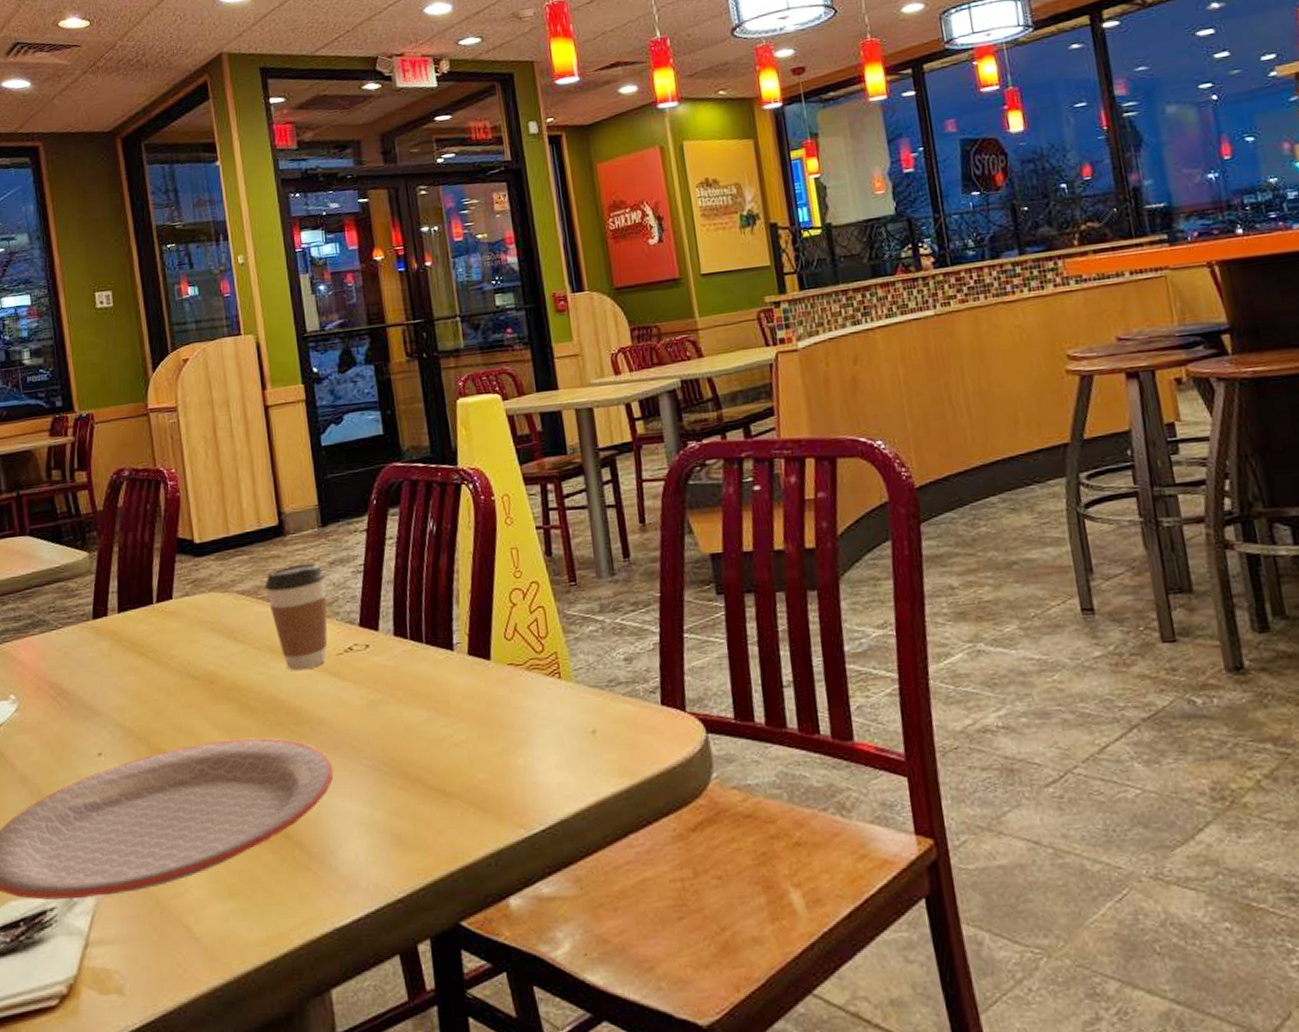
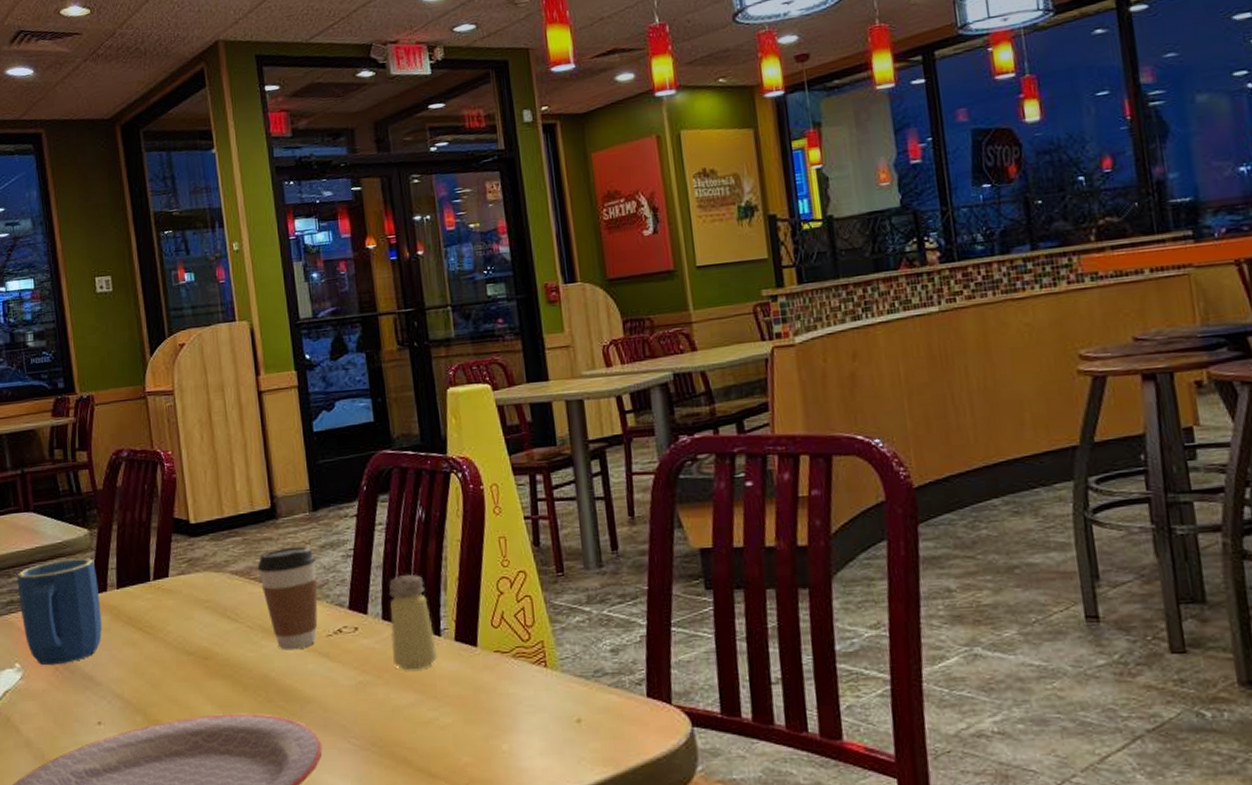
mug: none [11,581,102,696] -> present [16,557,102,666]
saltshaker: none [400,589,452,687] -> present [388,575,439,670]

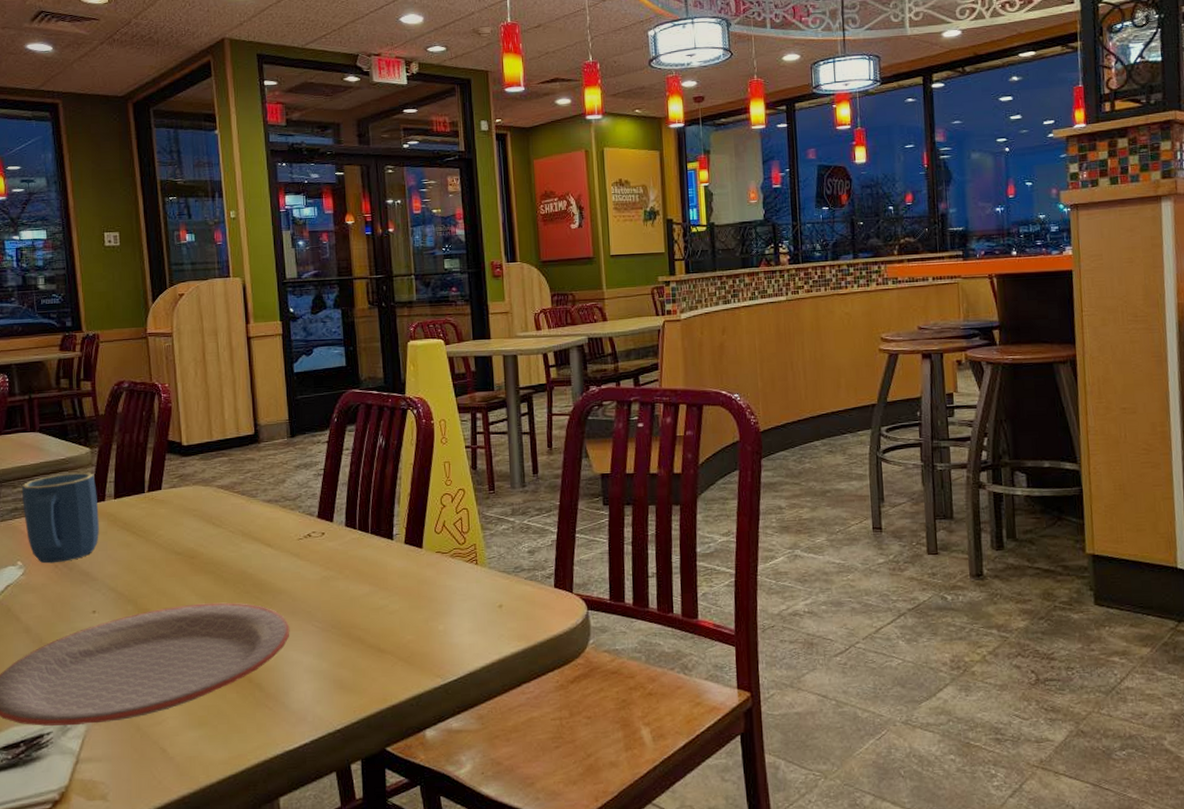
coffee cup: present [257,546,318,651] -> none [240,466,292,551]
saltshaker: present [388,575,439,670] -> none [351,491,391,567]

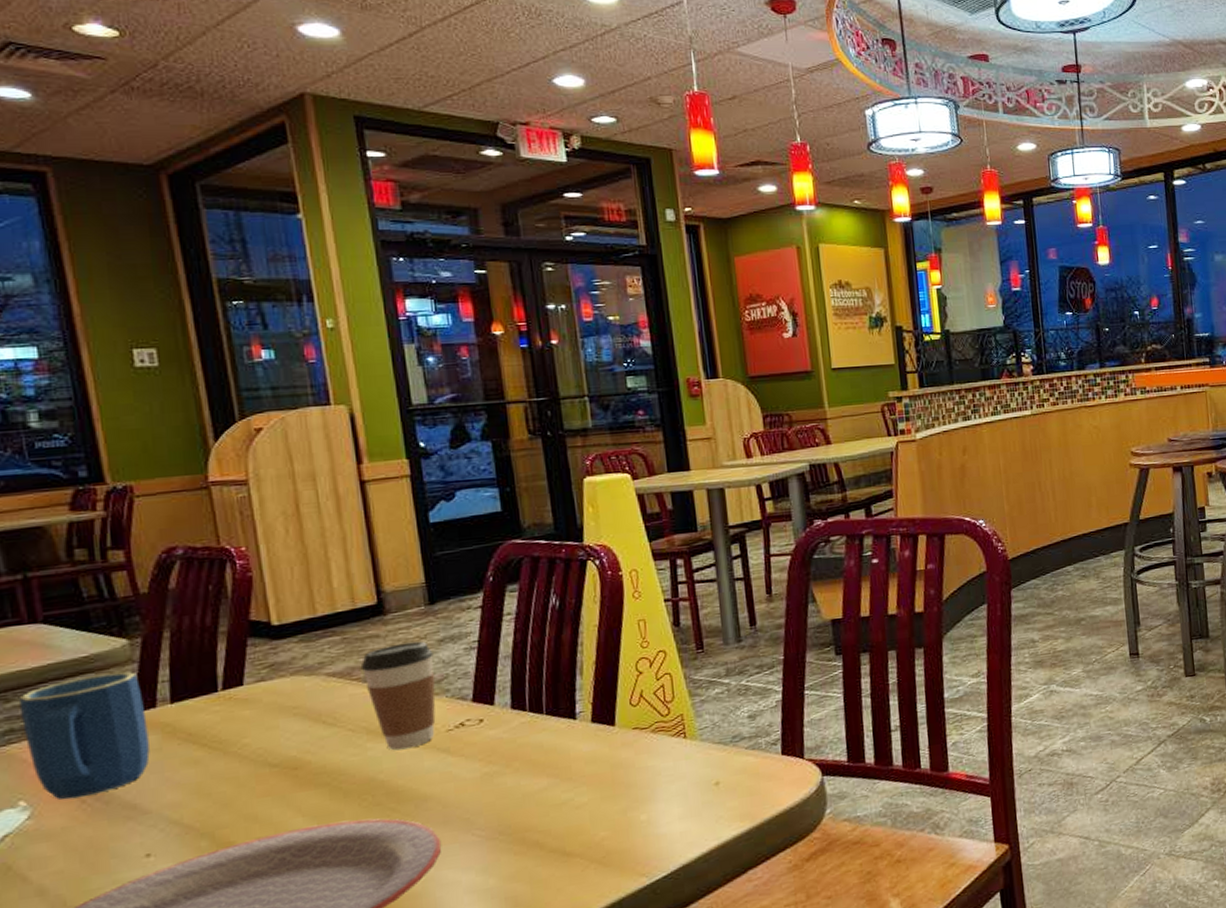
coffee cup: none [240,466,292,551] -> present [360,641,436,751]

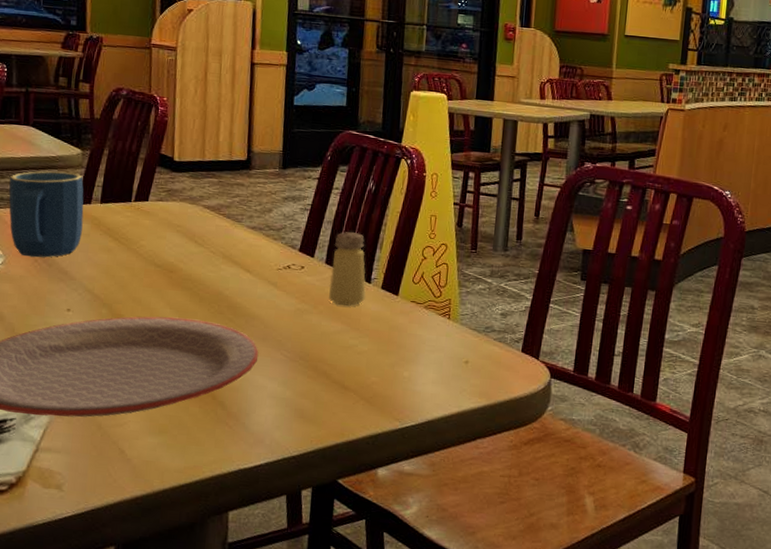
coffee cup: present [360,641,436,751] -> none [227,194,279,277]
saltshaker: none [518,662,574,756] -> present [329,232,366,306]

